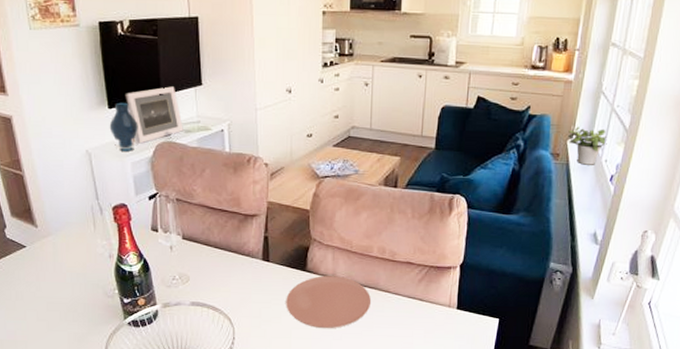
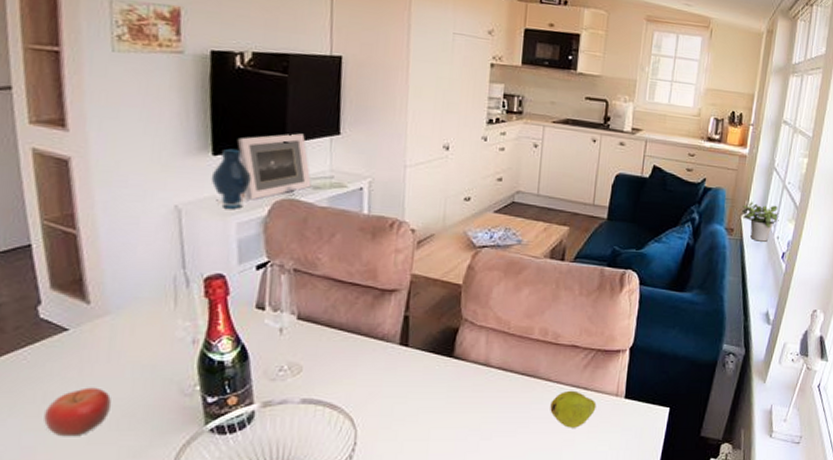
fruit: none [18,289,61,324] -> present [44,387,112,435]
plate: present [286,276,371,329] -> none [425,362,528,427]
fruit: none [390,301,431,333] -> present [550,390,597,428]

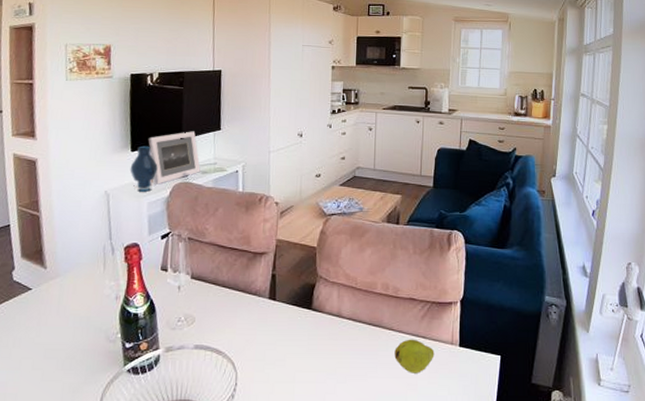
fruit: present [44,387,112,435] -> none [13,335,59,373]
potted plant: present [742,202,779,242] -> none [551,166,586,201]

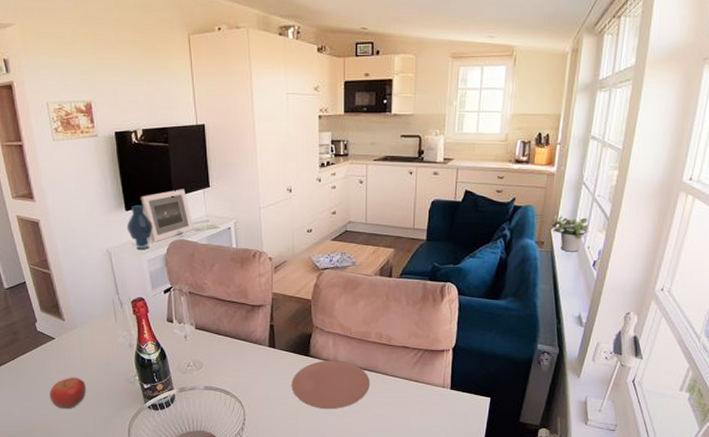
fruit: none [13,335,59,373] -> present [49,377,87,408]
plate: none [290,314,375,371] -> present [291,360,370,410]
fruit: present [394,339,435,373] -> none [388,382,427,412]
potted plant: none [551,166,586,201] -> present [552,216,590,252]

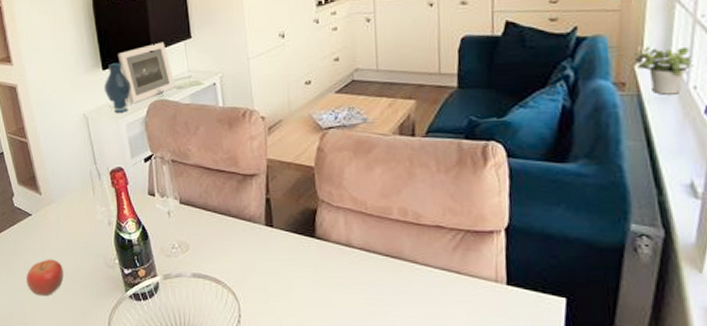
plate: present [291,360,370,410] -> none [295,243,395,307]

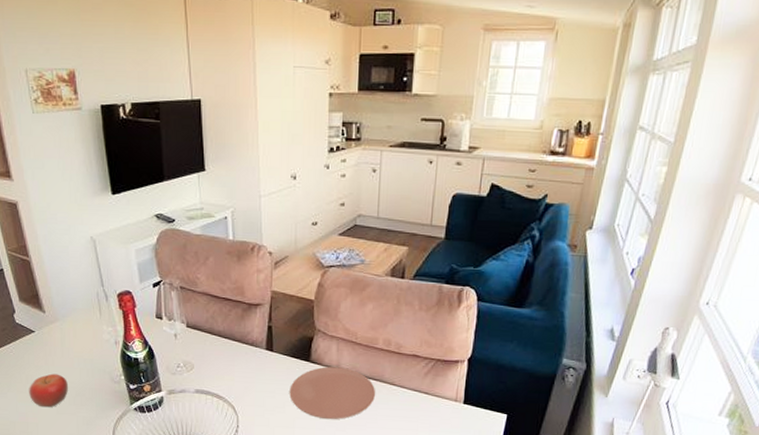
vase: present [104,62,131,113] -> none [113,188,142,238]
picture frame: present [117,42,175,104] -> none [128,172,187,231]
plate: none [295,243,395,307] -> present [289,366,375,420]
potted plant: present [635,46,694,95] -> none [587,216,630,258]

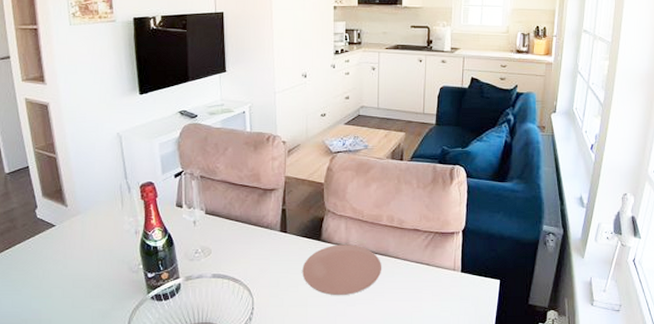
fruit: present [29,373,69,407] -> none [44,267,86,301]

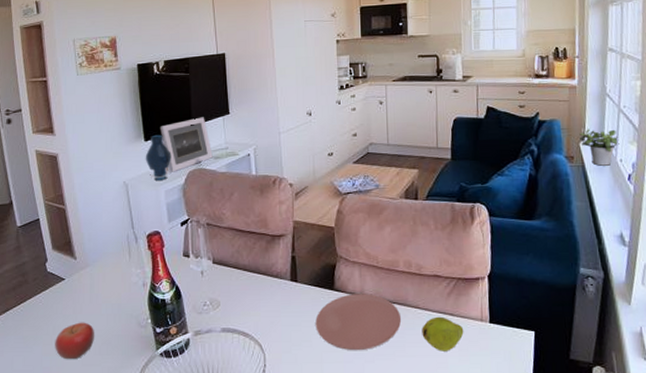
fruit: none [44,267,86,301] -> present [55,322,95,359]
vase: none [140,88,167,133] -> present [145,134,171,180]
picture frame: none [155,73,208,126] -> present [159,117,213,172]
fruit: none [400,266,438,297] -> present [422,316,464,351]
potted plant: none [552,102,586,136] -> present [579,129,620,166]

